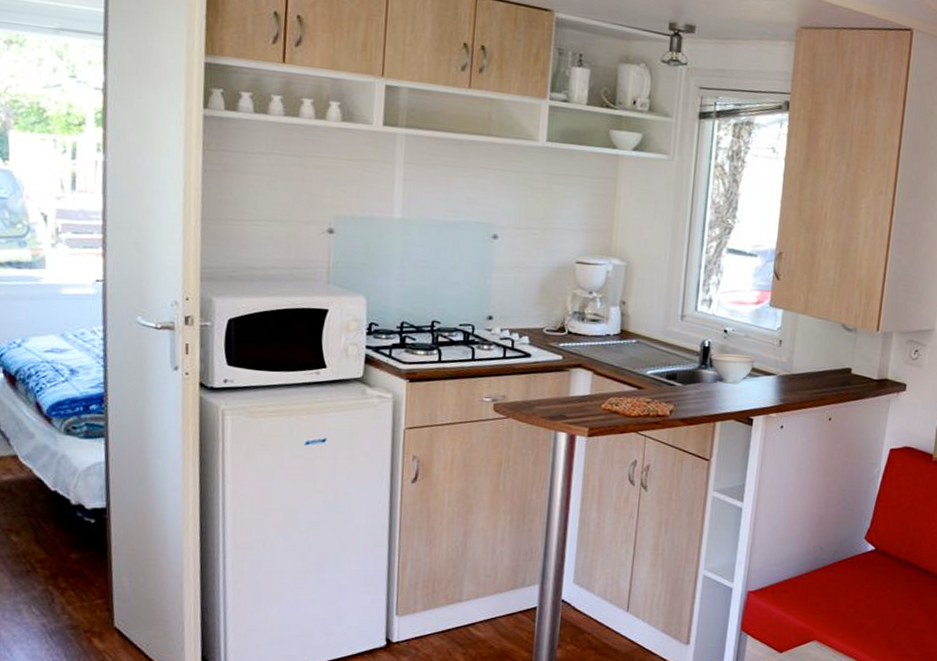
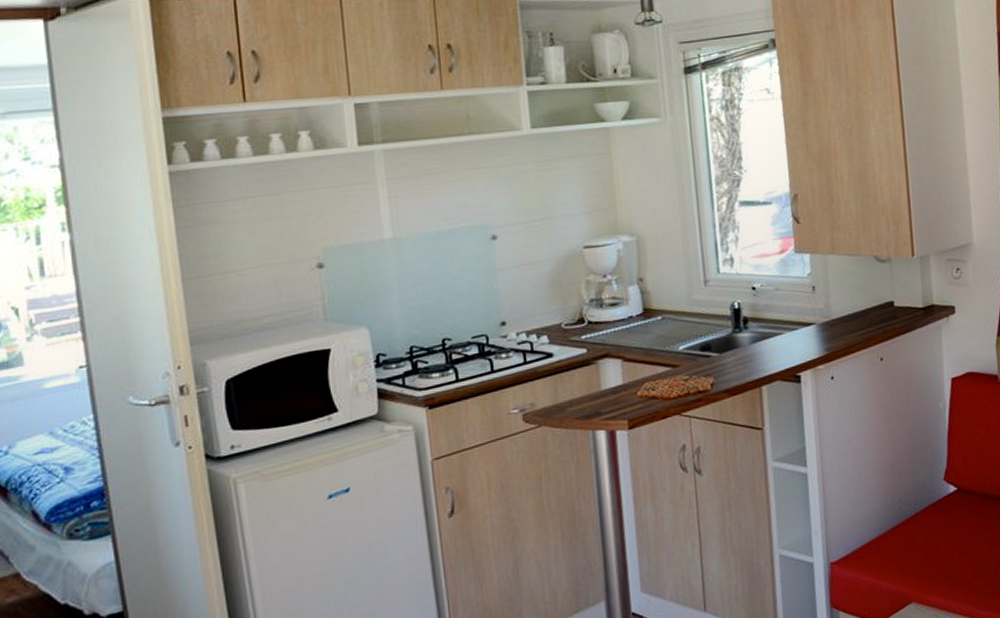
bowl: present [710,353,755,385] -> none [742,309,791,344]

